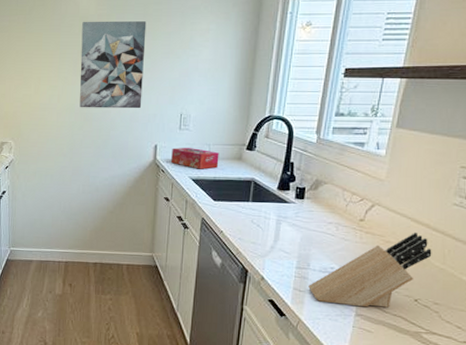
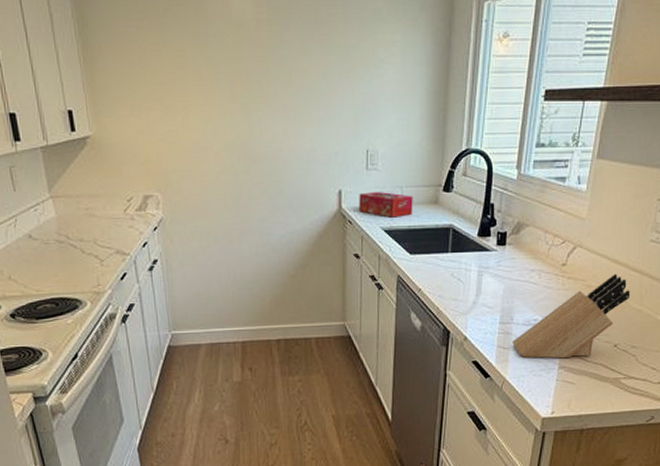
wall art: present [79,21,147,109] -> none [236,28,320,146]

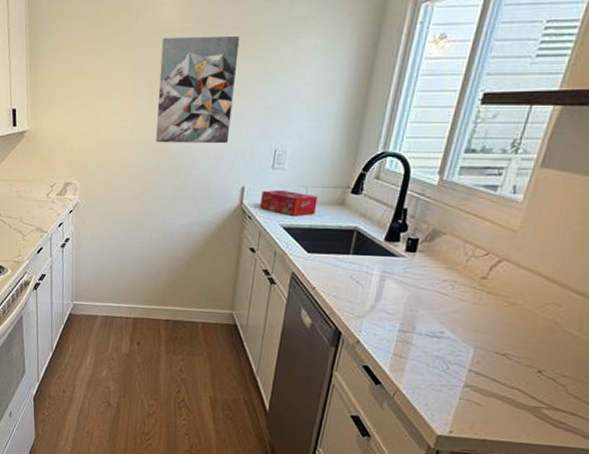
wall art: none [236,28,320,146] -> present [156,36,240,144]
knife block: present [512,273,631,359] -> none [411,292,567,379]

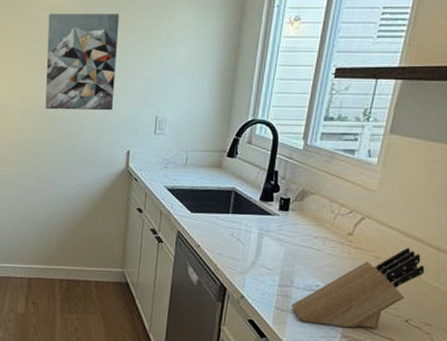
tissue box: present [260,189,318,216] -> none [145,153,197,178]
knife block: none [411,292,567,379] -> present [291,247,425,329]

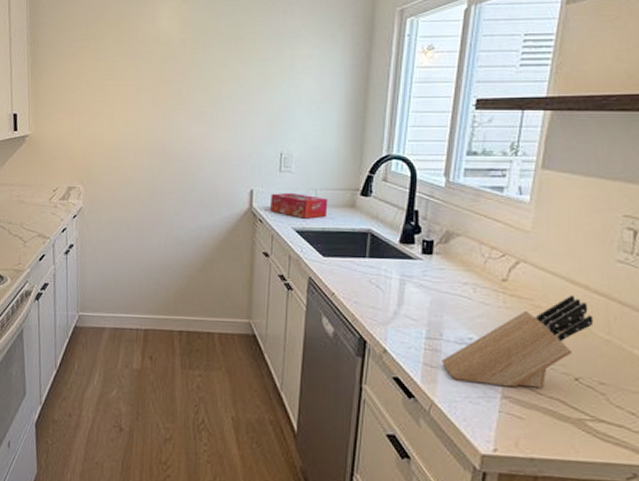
wall art: present [45,13,120,111] -> none [160,46,238,148]
tissue box: none [145,153,197,178] -> present [271,192,328,219]

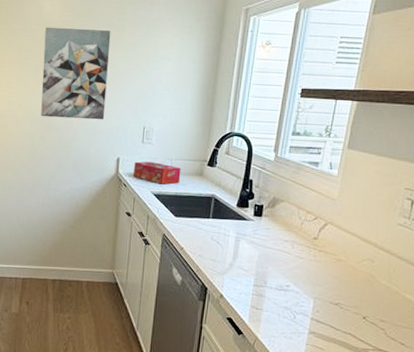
wall art: none [160,46,238,148] -> present [41,26,111,120]
knife block: present [442,294,594,388] -> none [265,250,379,325]

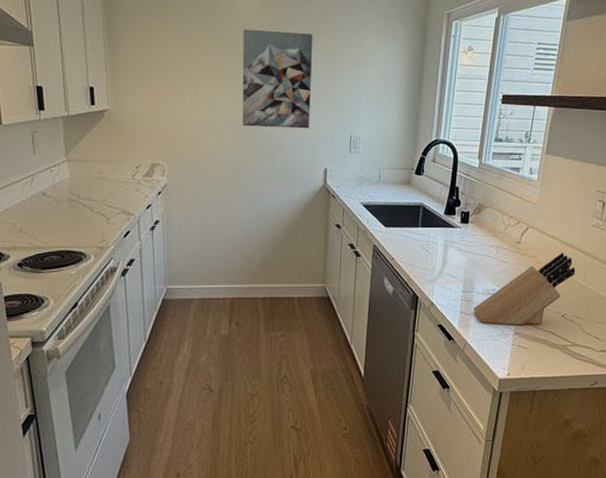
tissue box: present [134,161,181,185] -> none [342,171,389,195]
knife block: none [265,250,379,325] -> present [473,252,576,326]

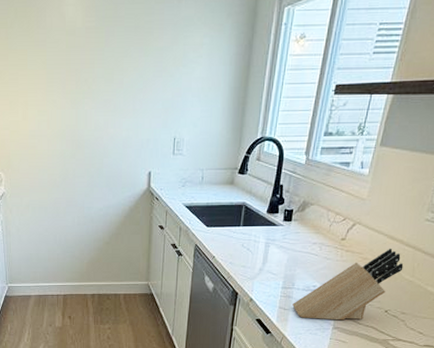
wall art: present [242,28,313,129] -> none [69,34,138,134]

